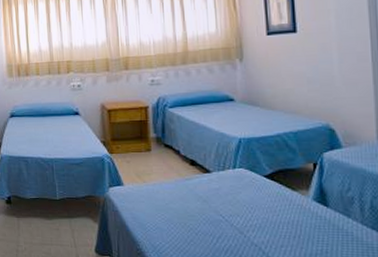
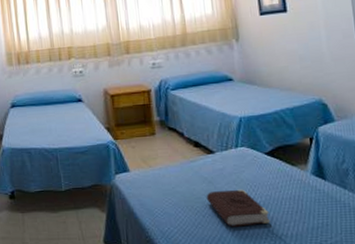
book: none [200,210,267,247] -> present [206,189,271,227]

